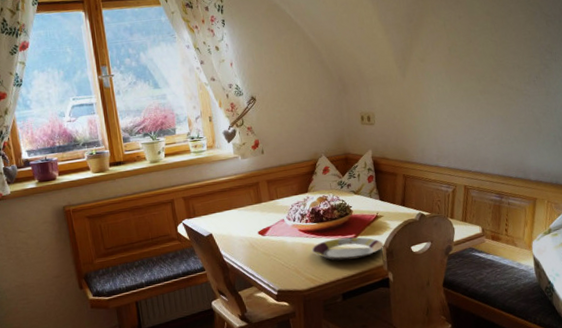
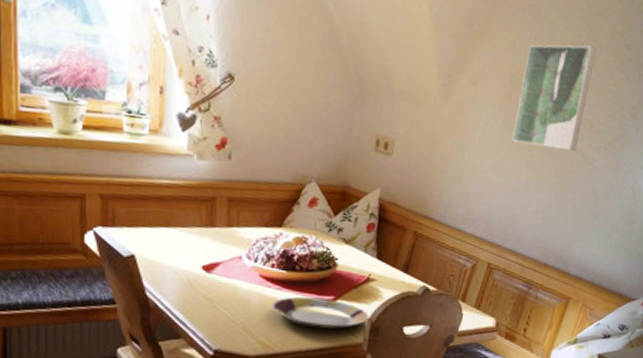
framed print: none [456,11,511,94] -> present [512,44,596,151]

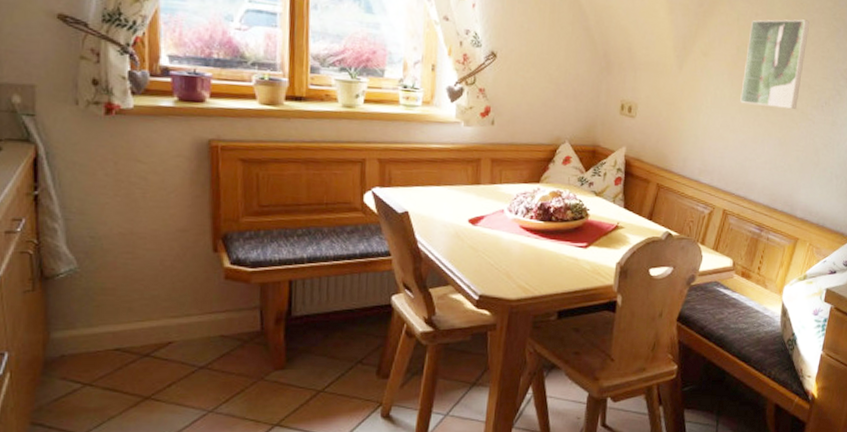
plate: present [271,296,369,330] -> none [530,244,619,273]

